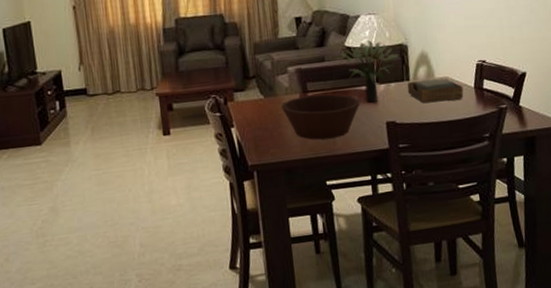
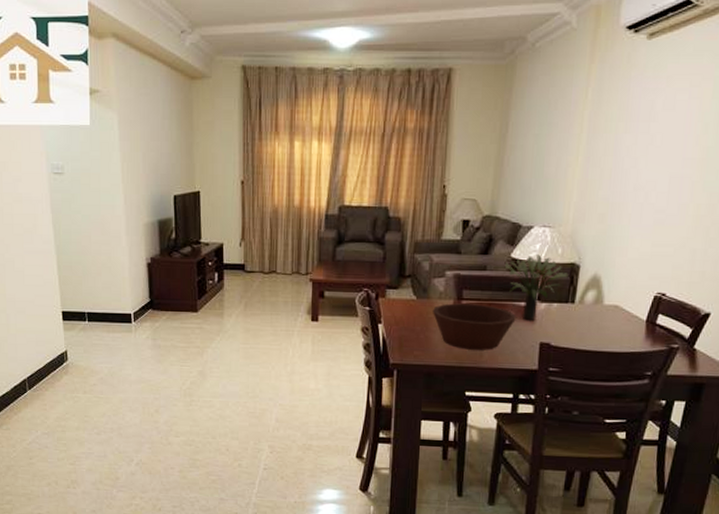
napkin holder: present [407,78,464,103] -> none [569,304,633,331]

